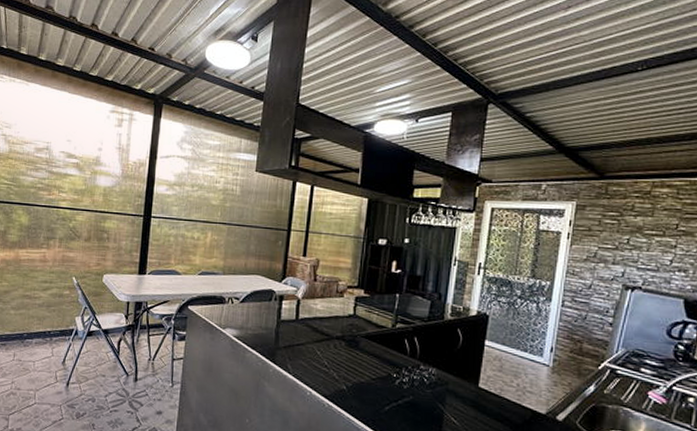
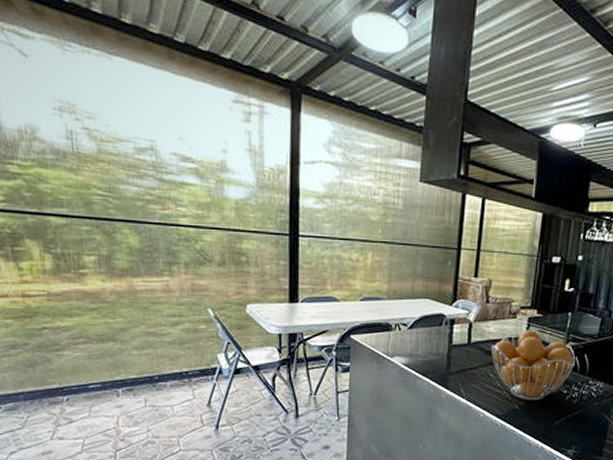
fruit basket: none [318,309,405,383] -> present [491,330,576,400]

